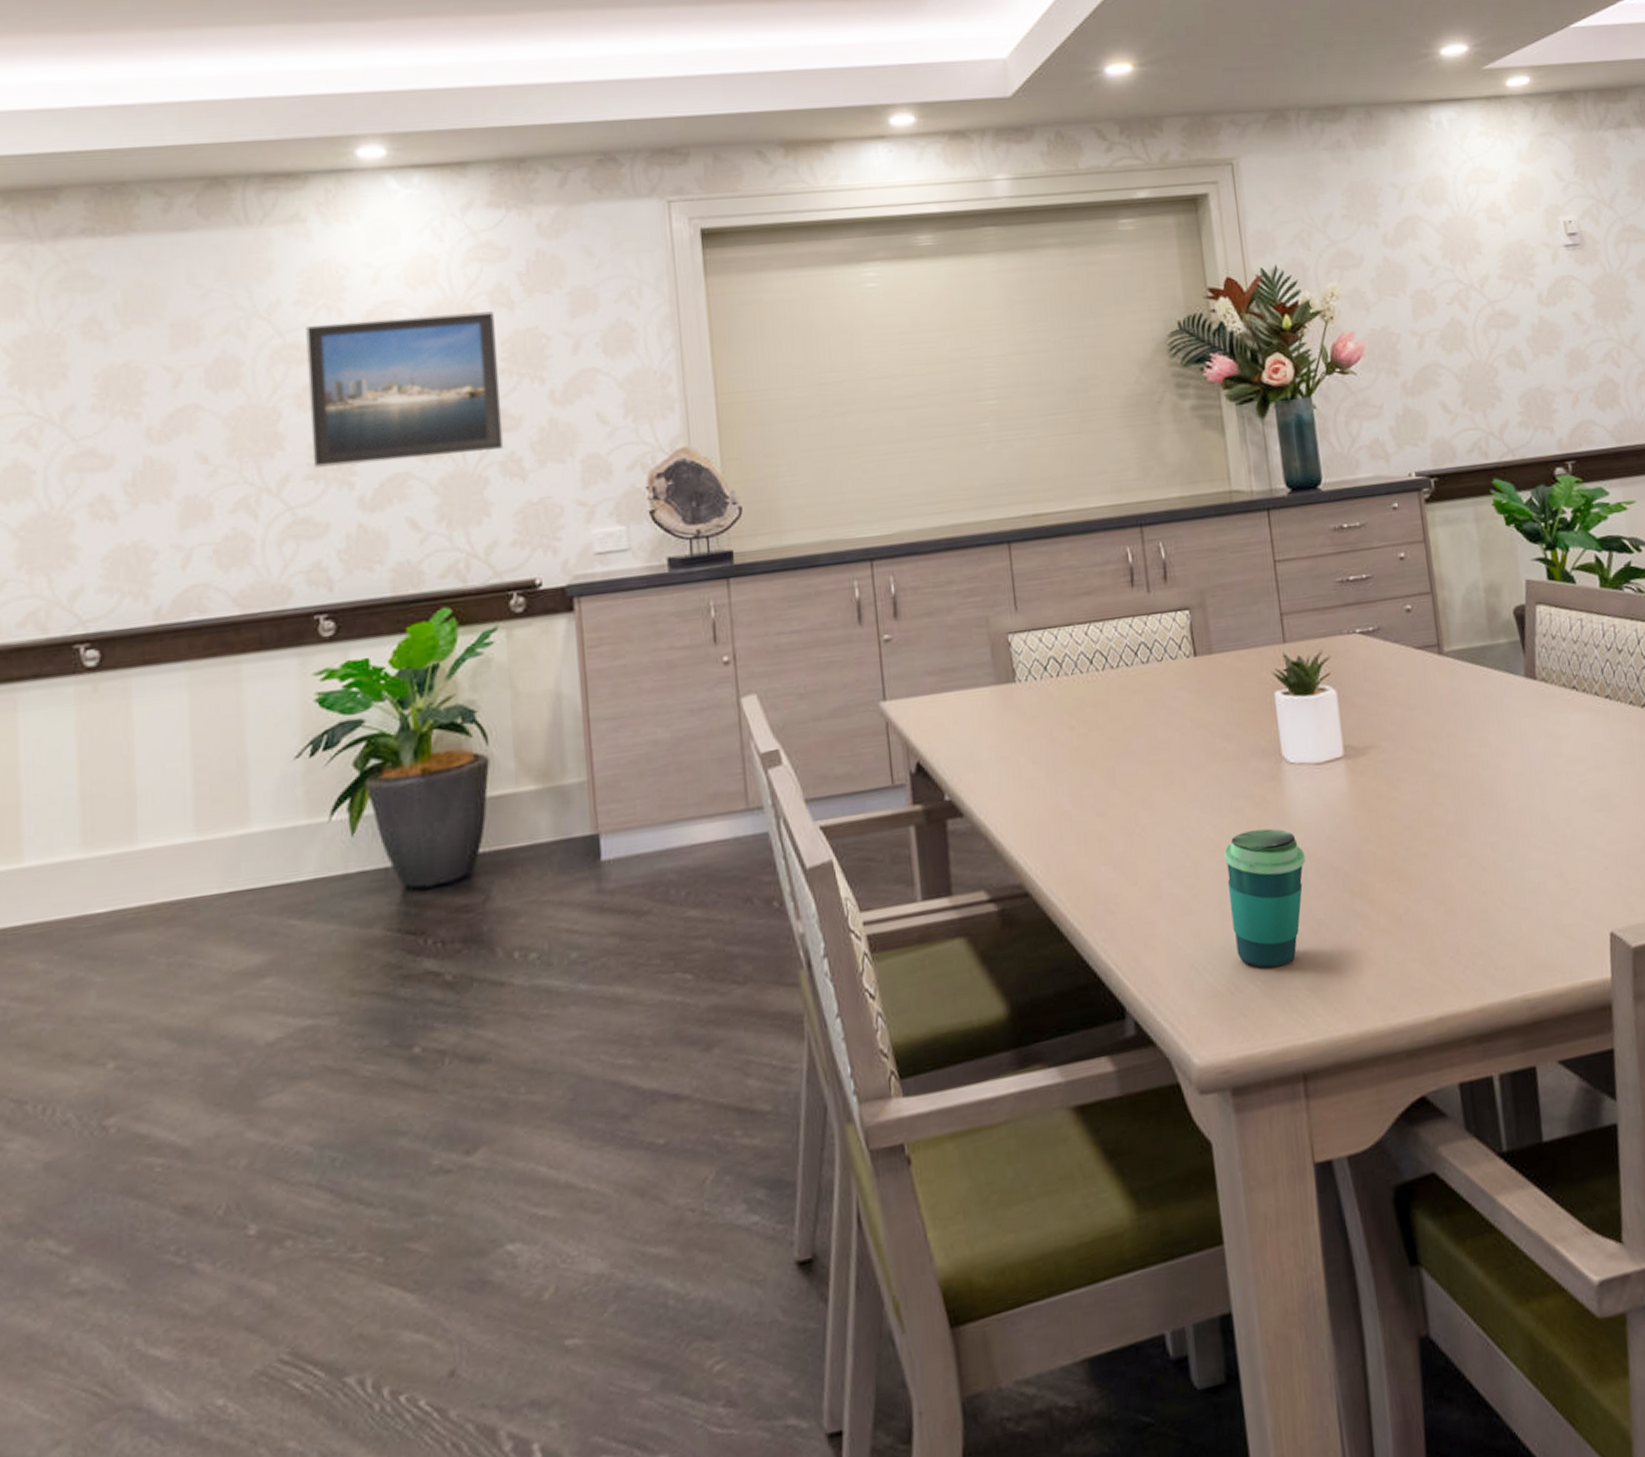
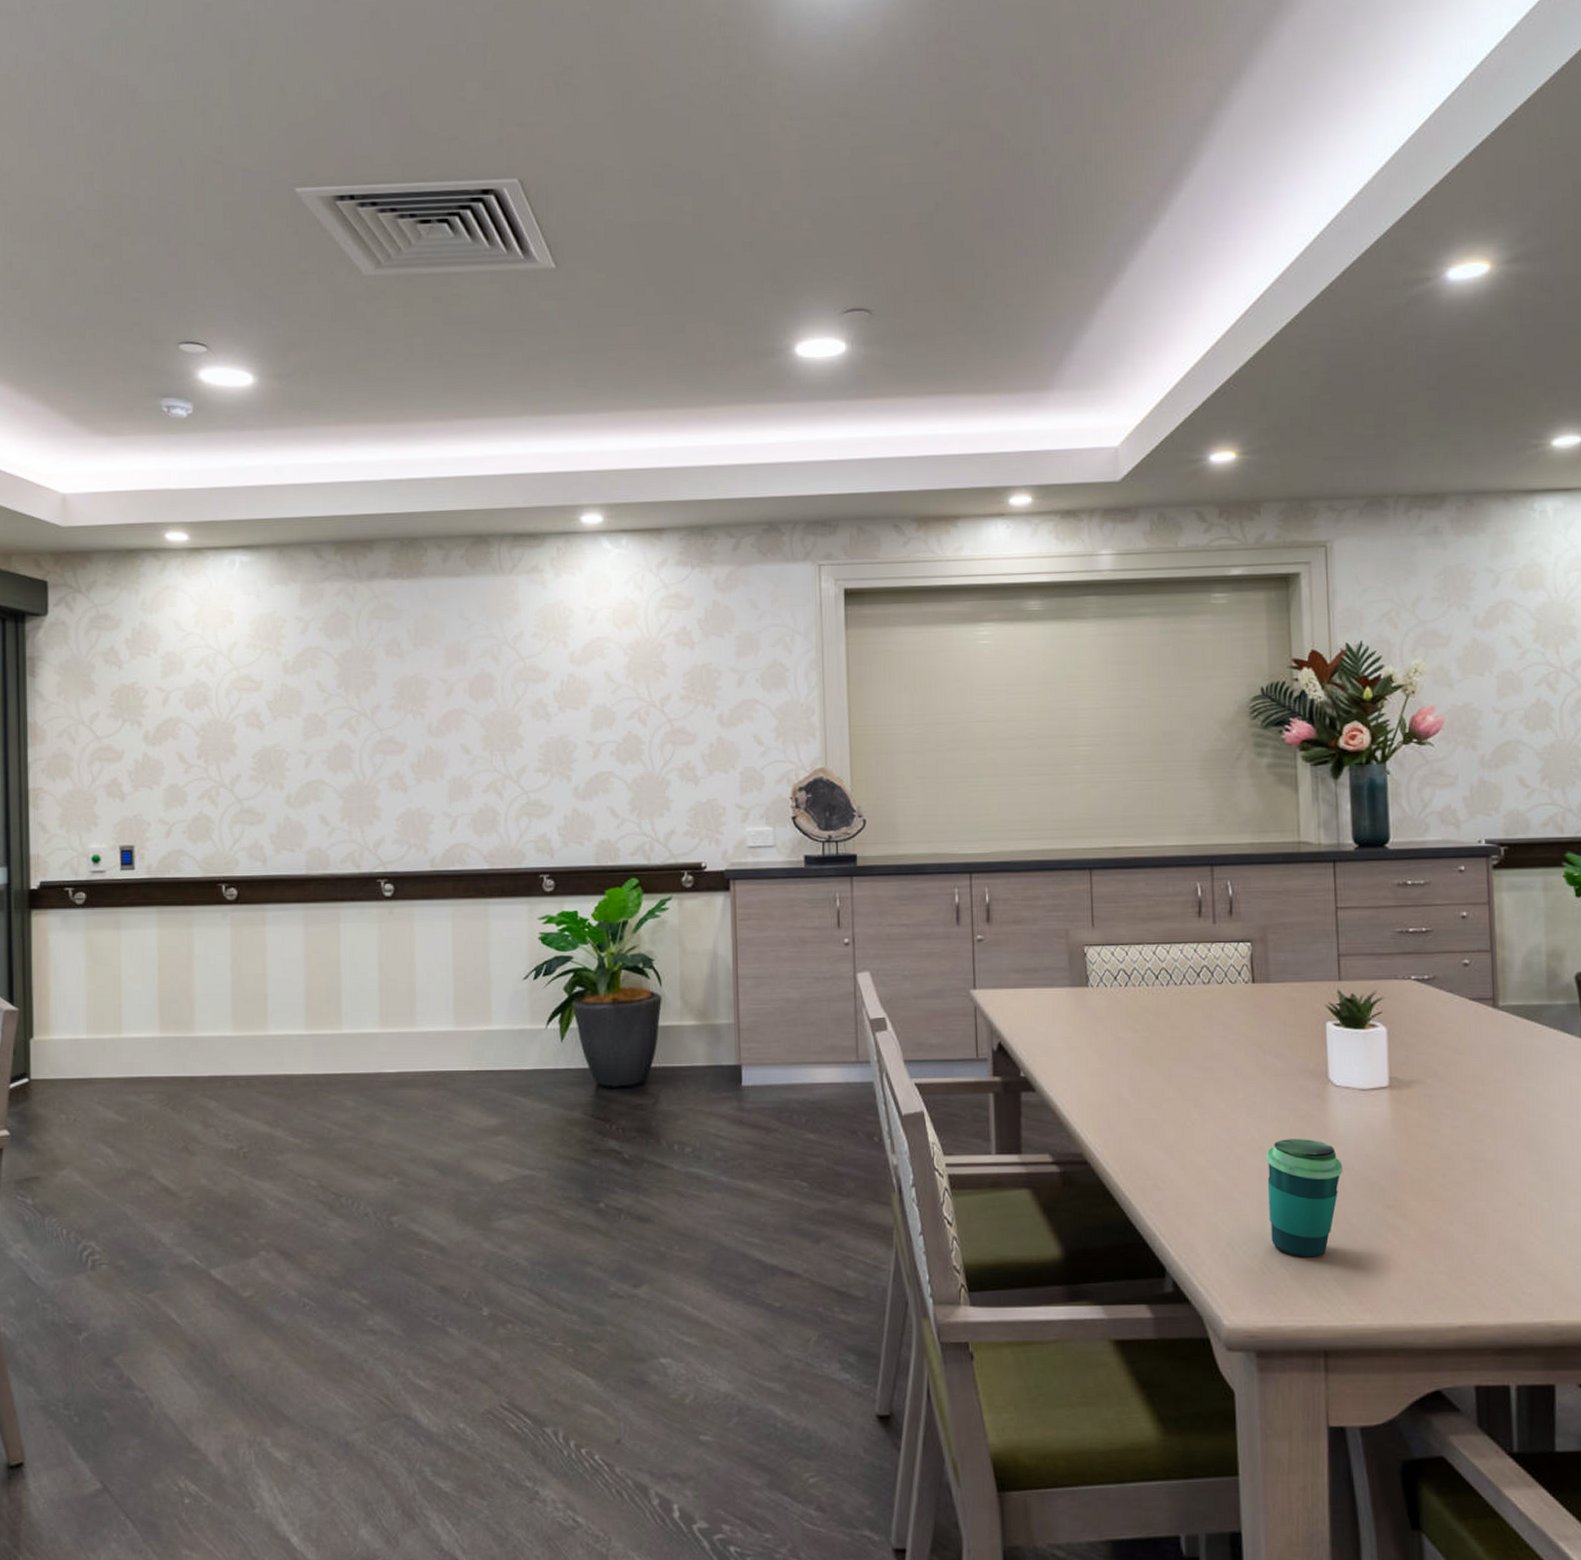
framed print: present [306,311,504,467] -> none [540,649,682,763]

